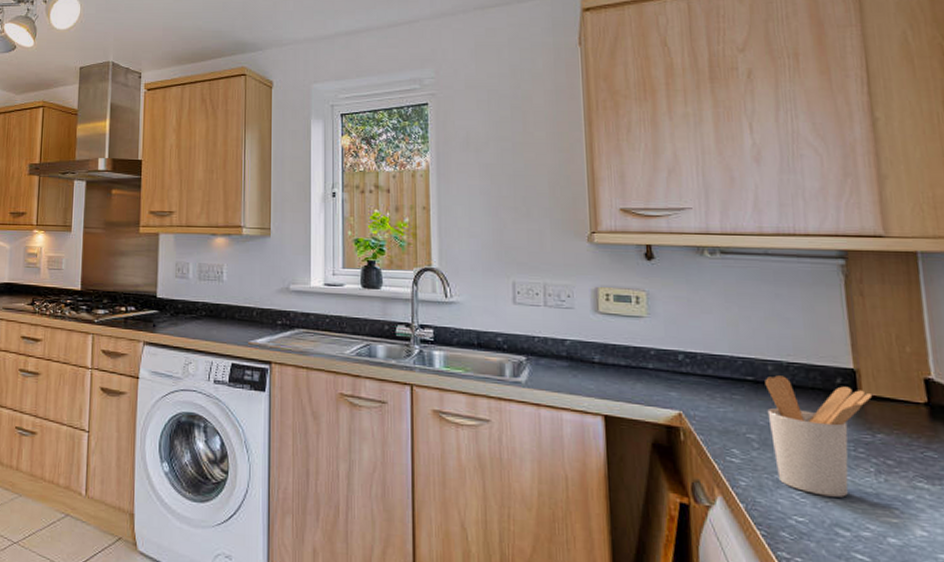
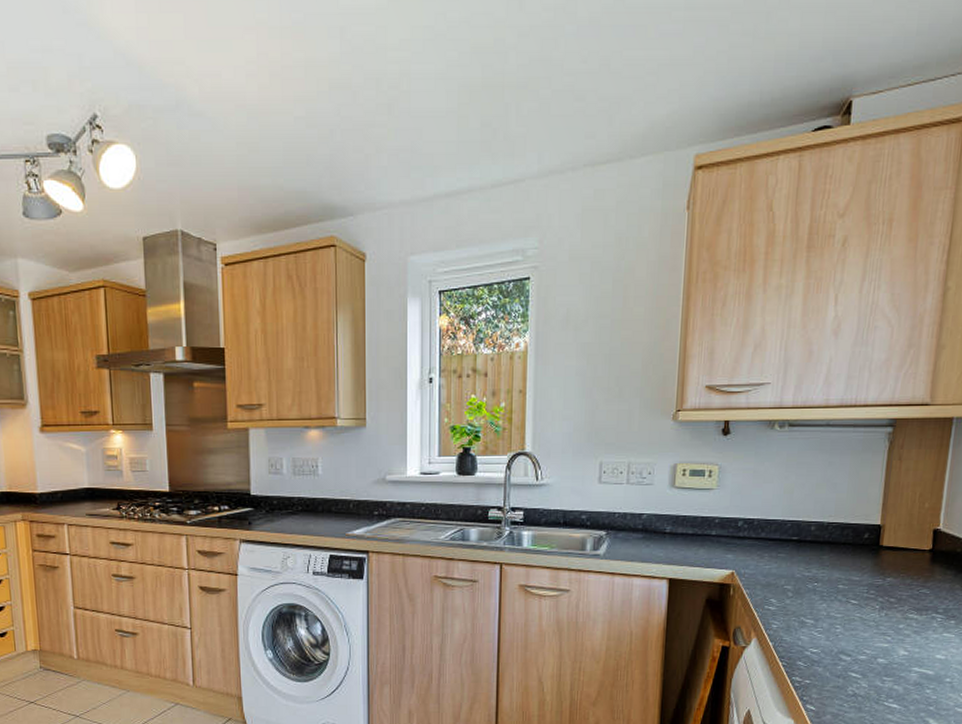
utensil holder: present [765,375,873,497] -> none [803,534,891,631]

